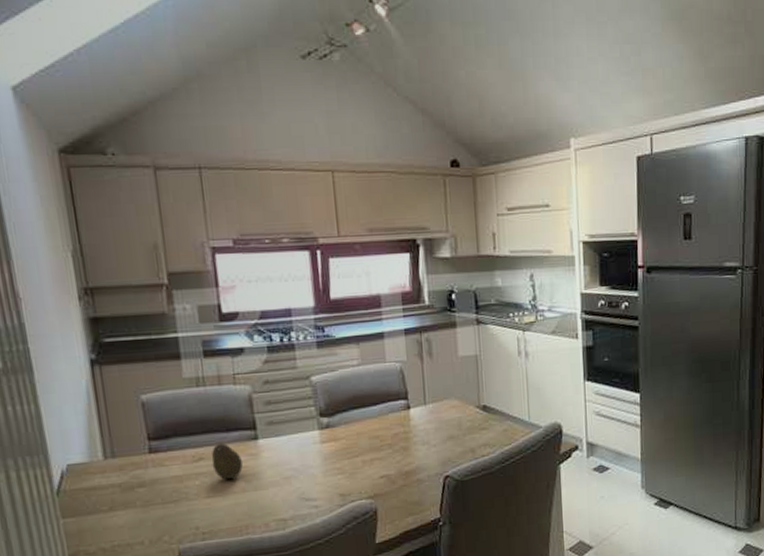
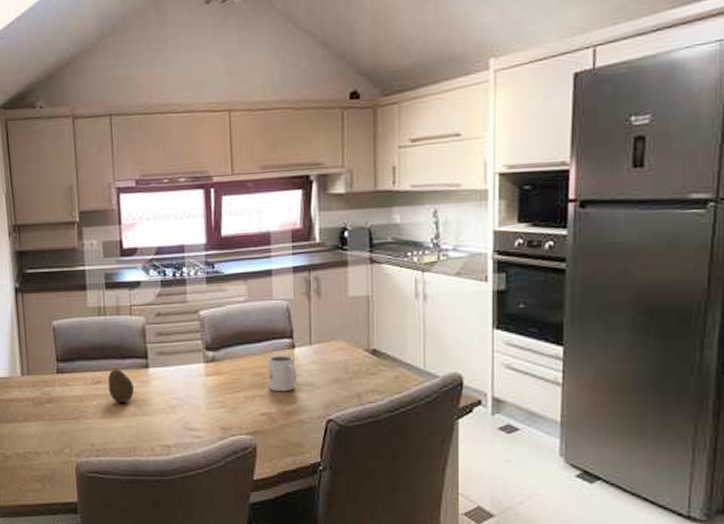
mug: none [384,416,414,453] -> present [267,355,297,391]

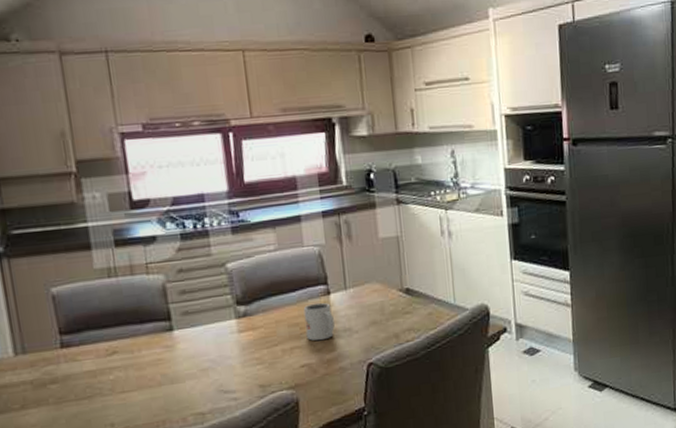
fruit: present [108,368,134,402] -> none [125,335,158,373]

